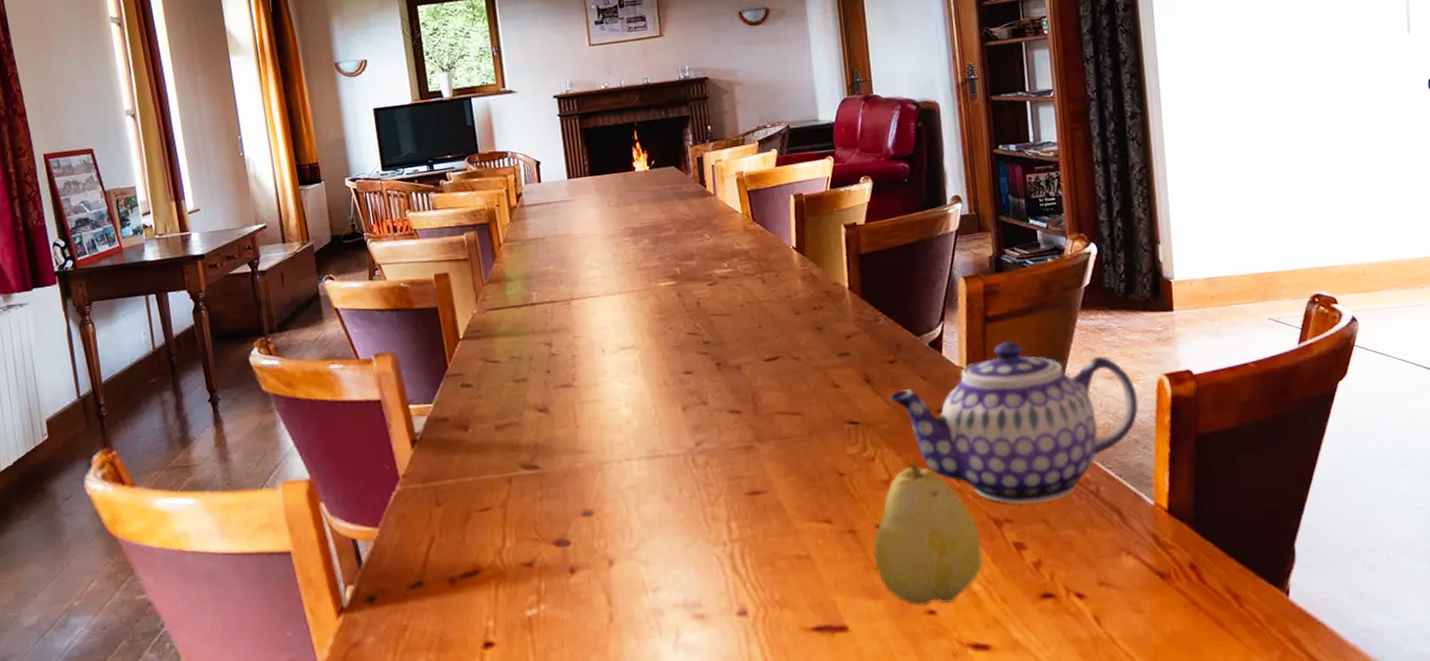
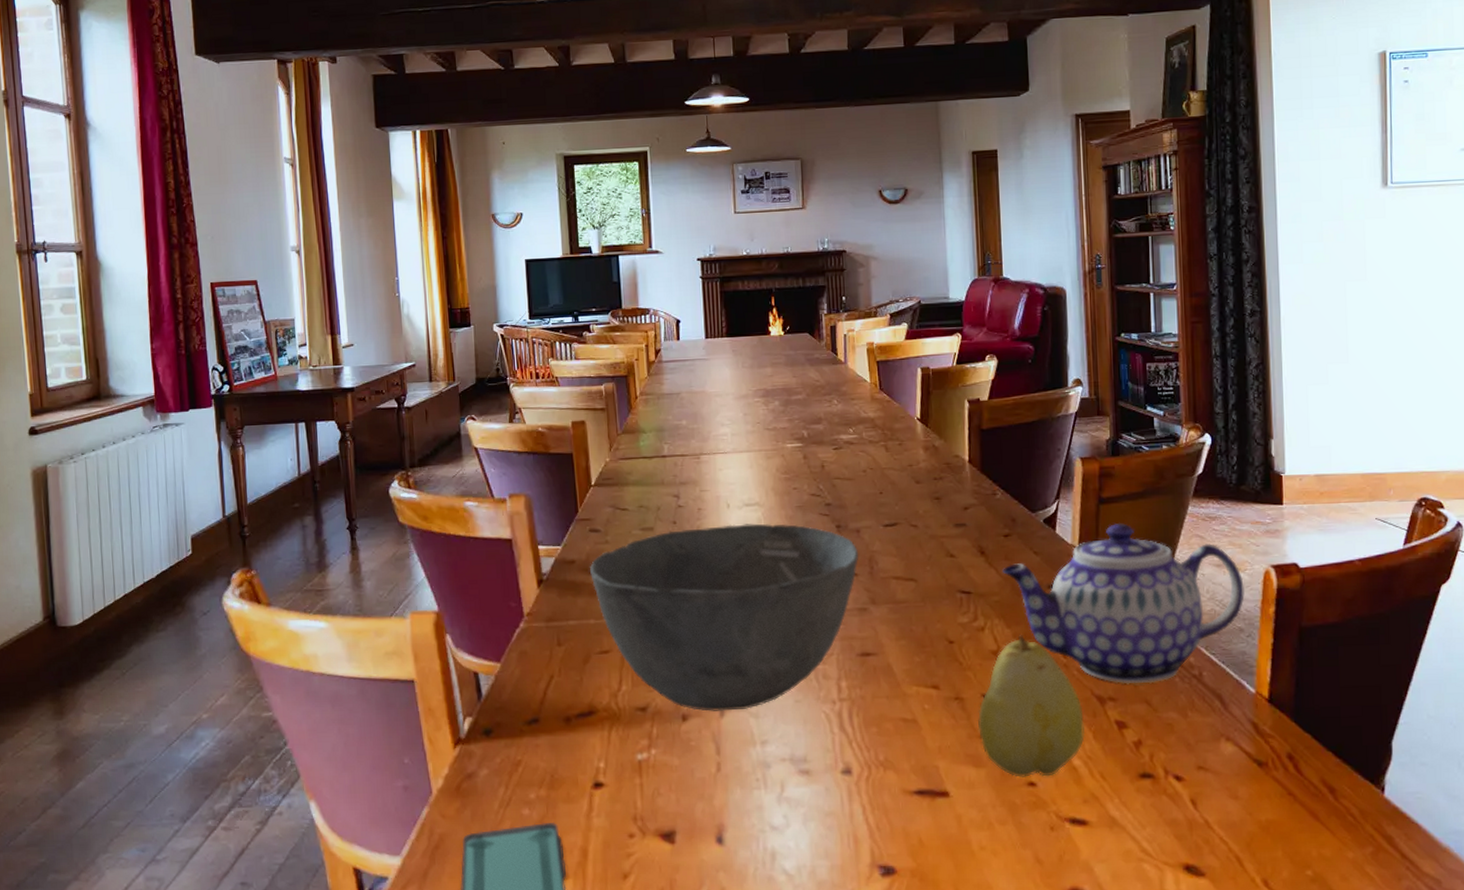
bowl: none [464,365,742,562] -> present [590,523,859,711]

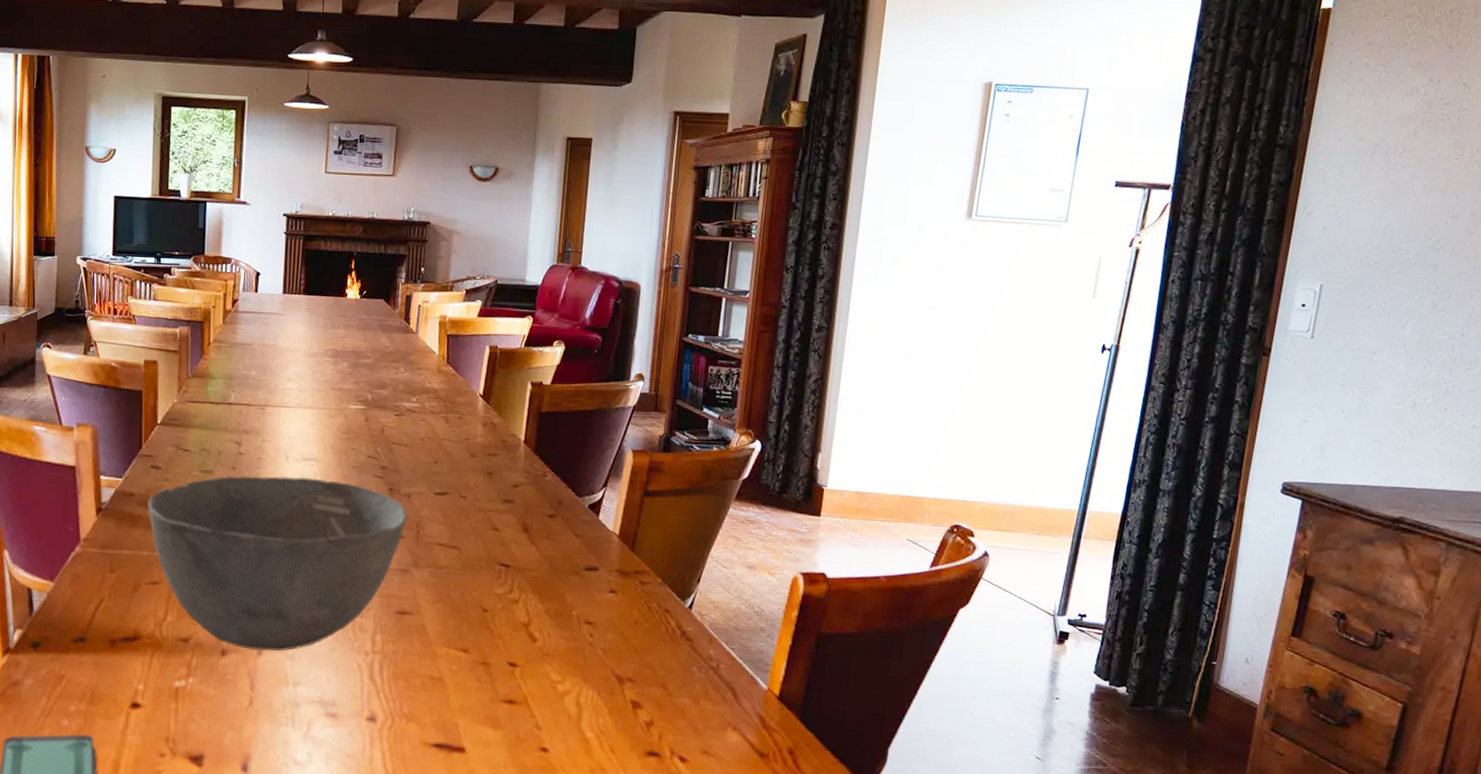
fruit: present [977,635,1085,778] -> none [499,611,602,745]
teapot: present [1003,523,1245,684] -> none [543,516,772,670]

